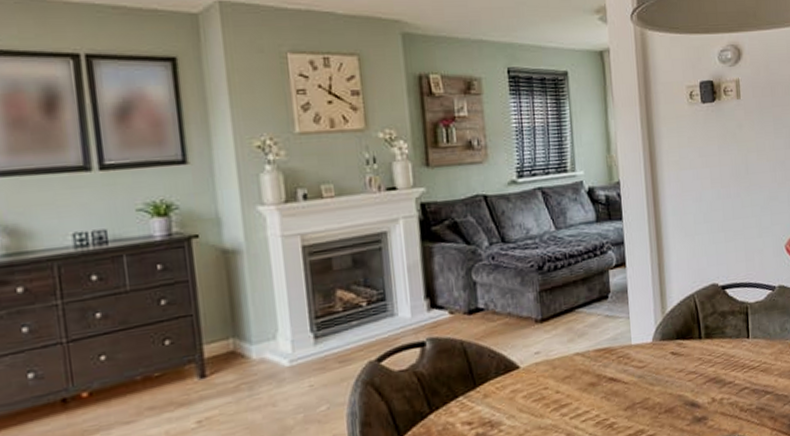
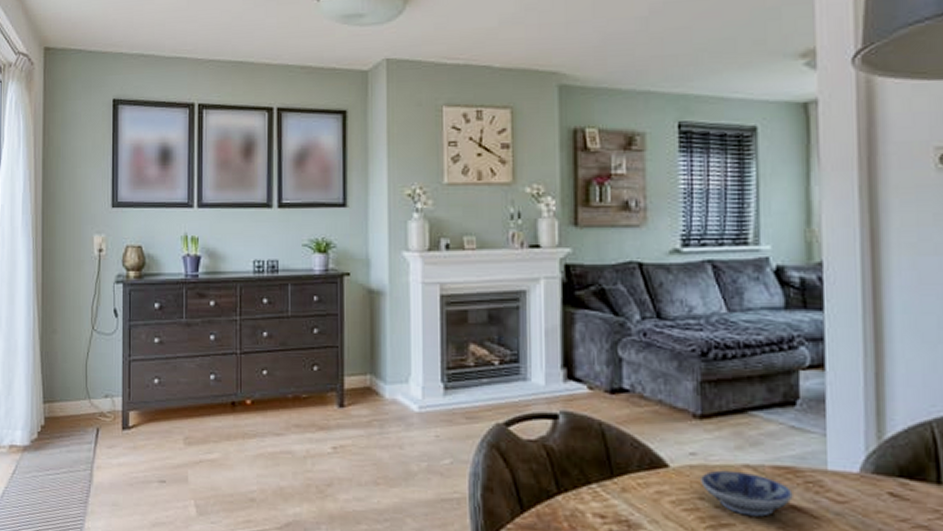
bowl: none [544,359,610,394] -> present [701,470,793,517]

